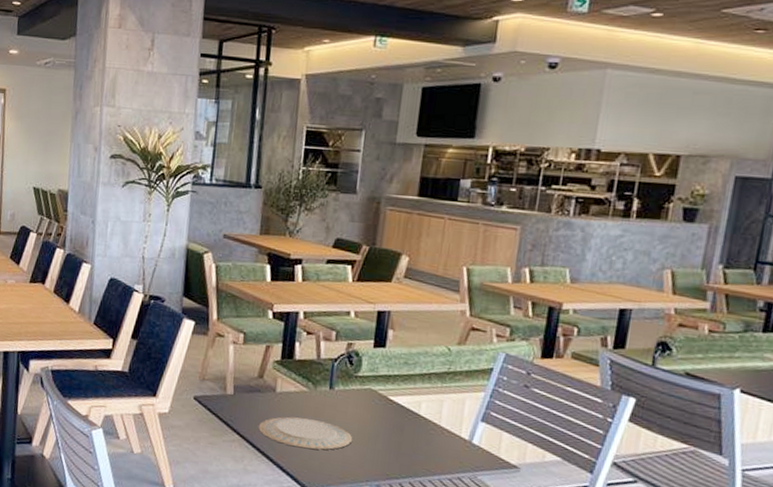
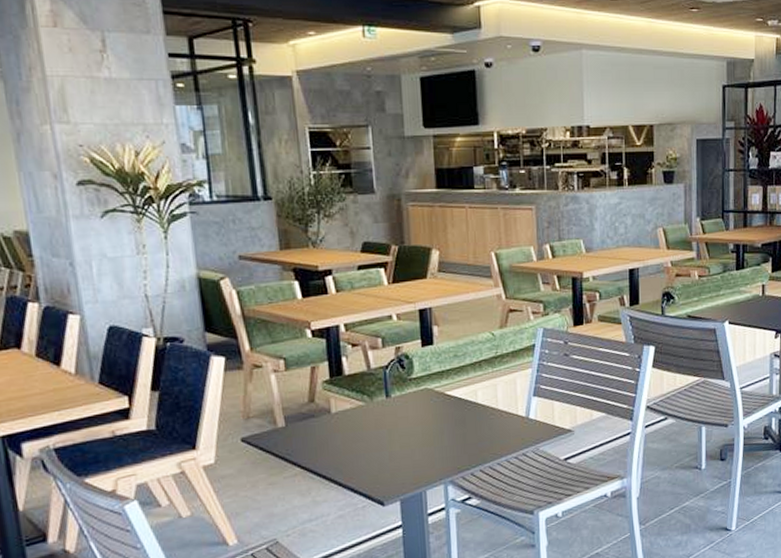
plate: present [258,416,353,450] -> none [319,431,419,465]

